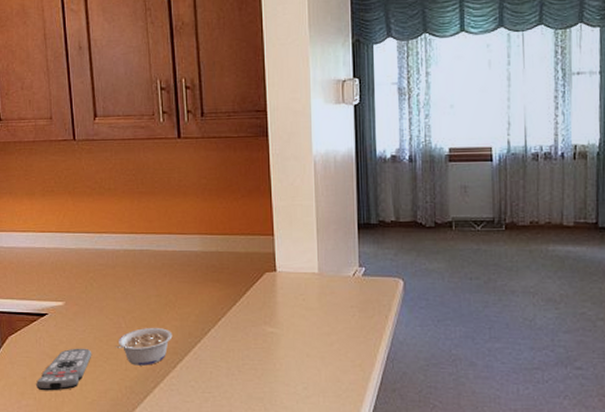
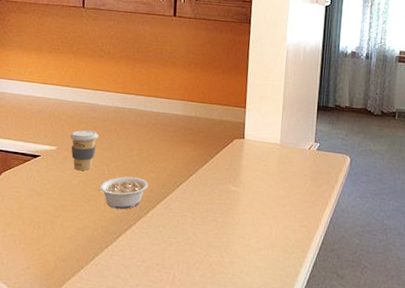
remote control: present [36,348,92,391] -> none [22,188,76,224]
coffee cup: none [78,279,109,327] -> present [70,130,99,171]

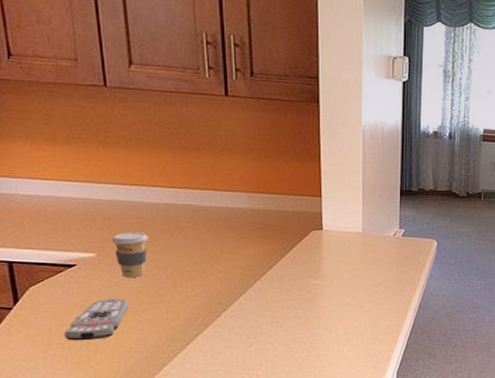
remote control: none [22,188,76,224] -> present [64,299,129,341]
legume: present [97,176,149,210] -> none [155,280,217,315]

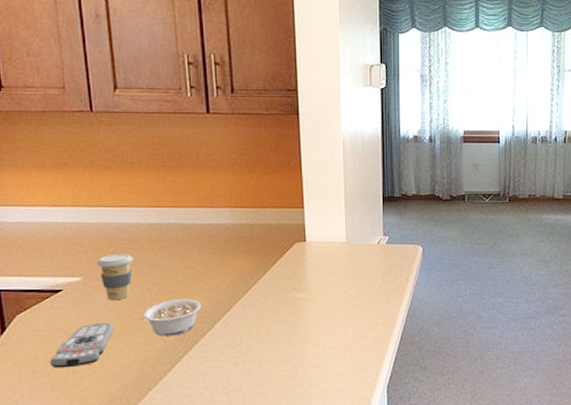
legume: none [155,280,217,315] -> present [140,299,202,337]

